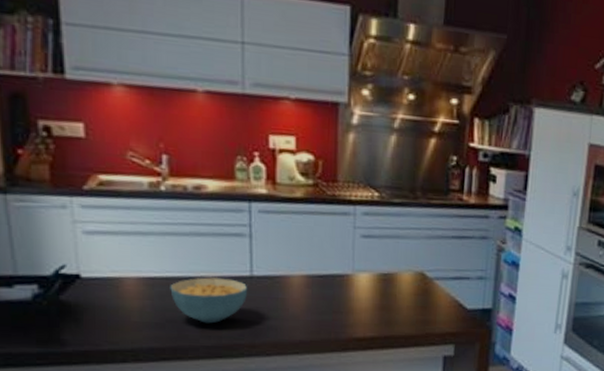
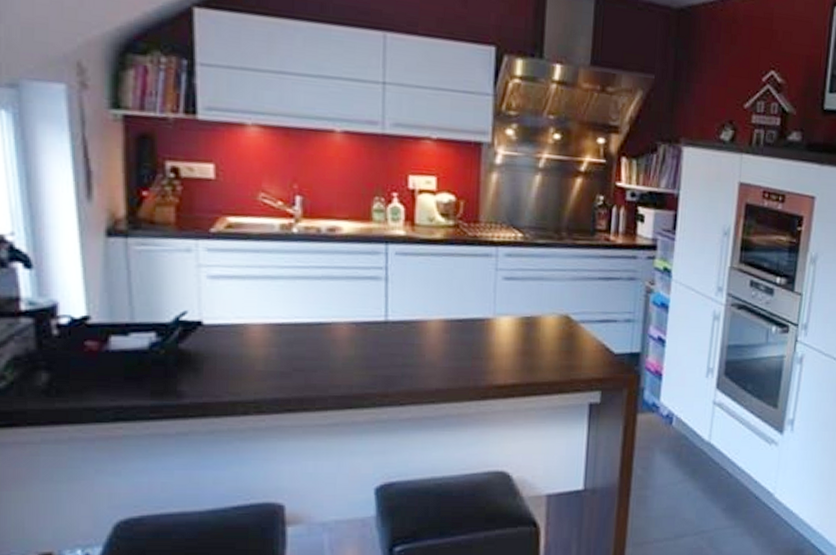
cereal bowl: present [170,277,248,324] -> none [298,323,382,372]

